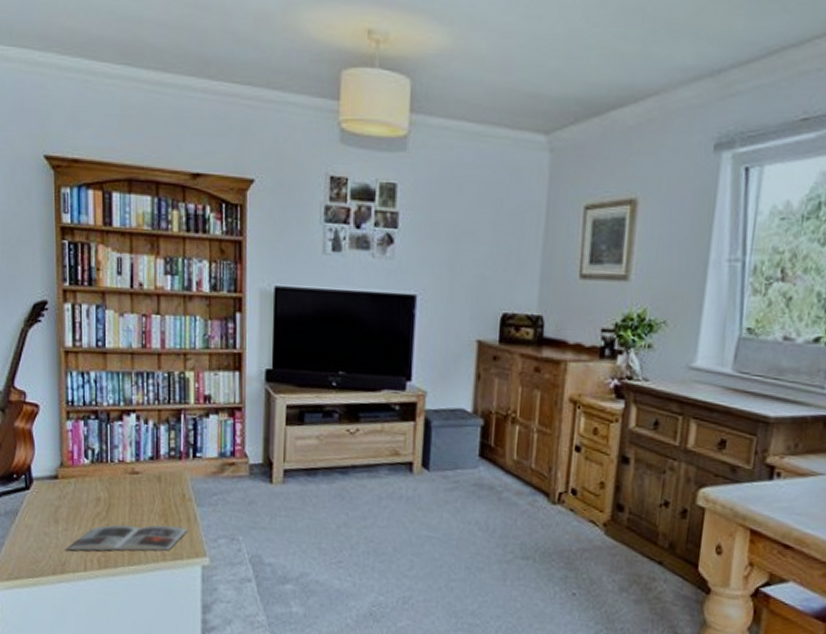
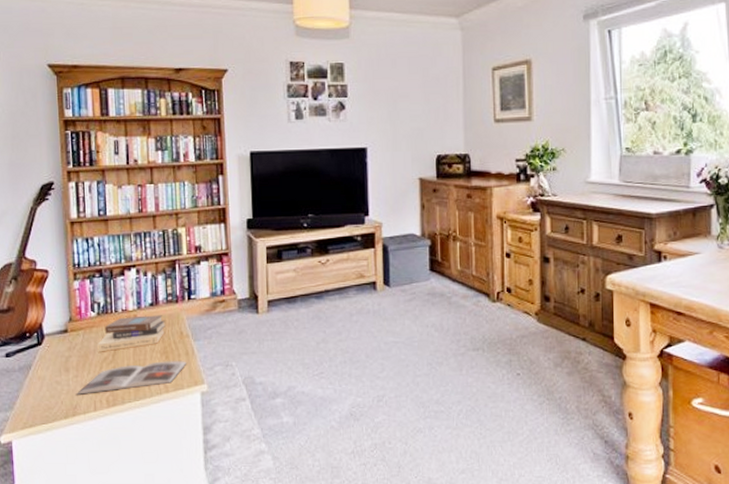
books: none [89,469,166,506] -> present [96,315,165,352]

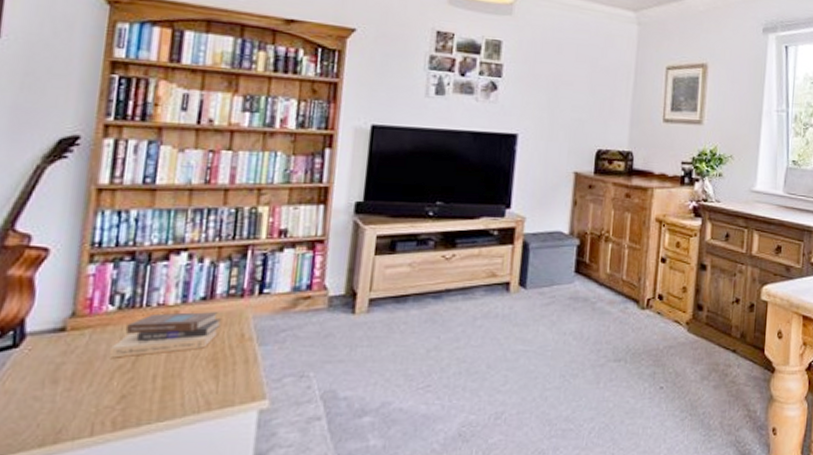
magazine: present [76,361,187,395] -> none [63,370,244,415]

